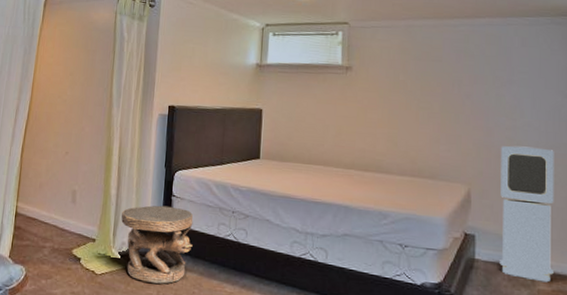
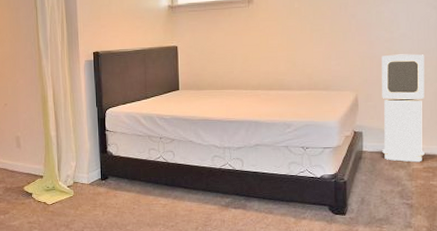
carved stool: present [121,205,193,284] -> none [63,140,129,205]

